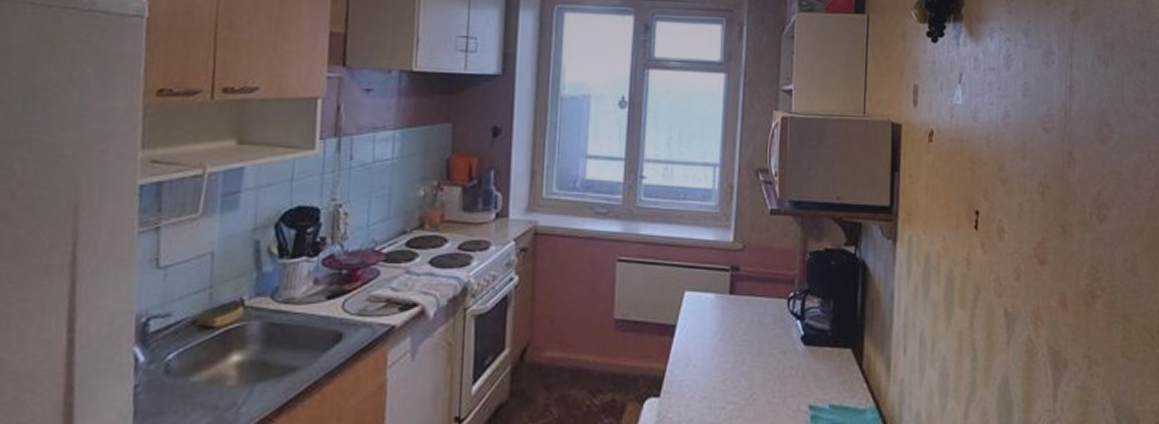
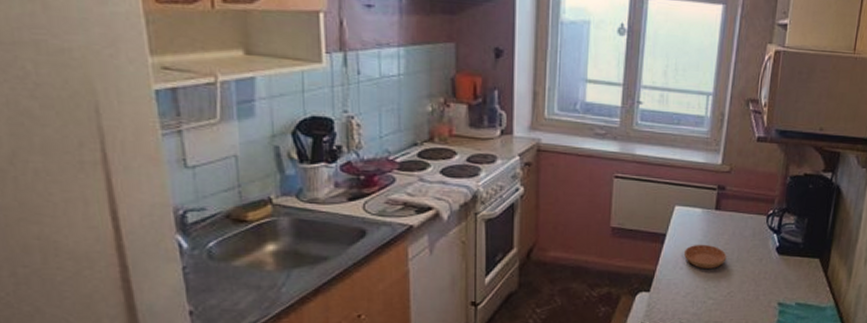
saucer: none [698,335,746,366] -> present [684,244,727,268]

